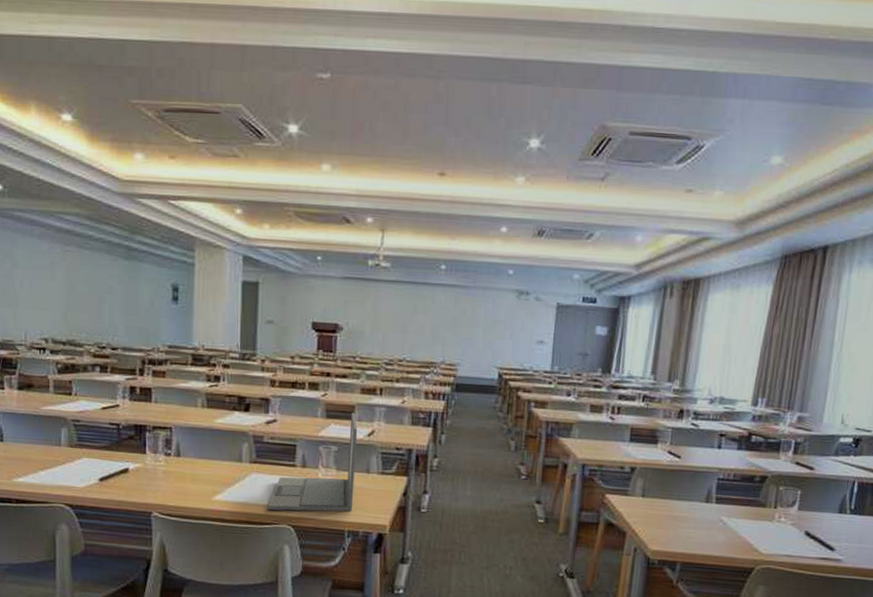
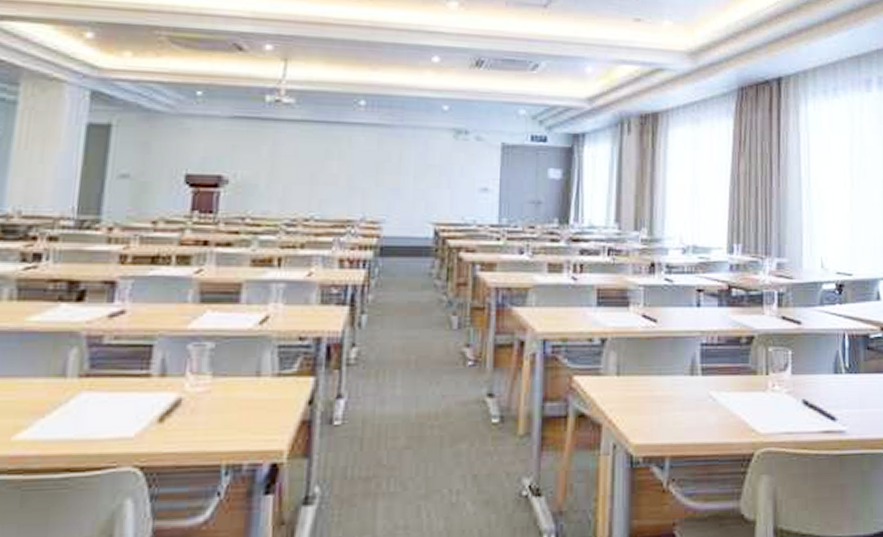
laptop: present [267,412,358,512] -> none [101,293,246,448]

